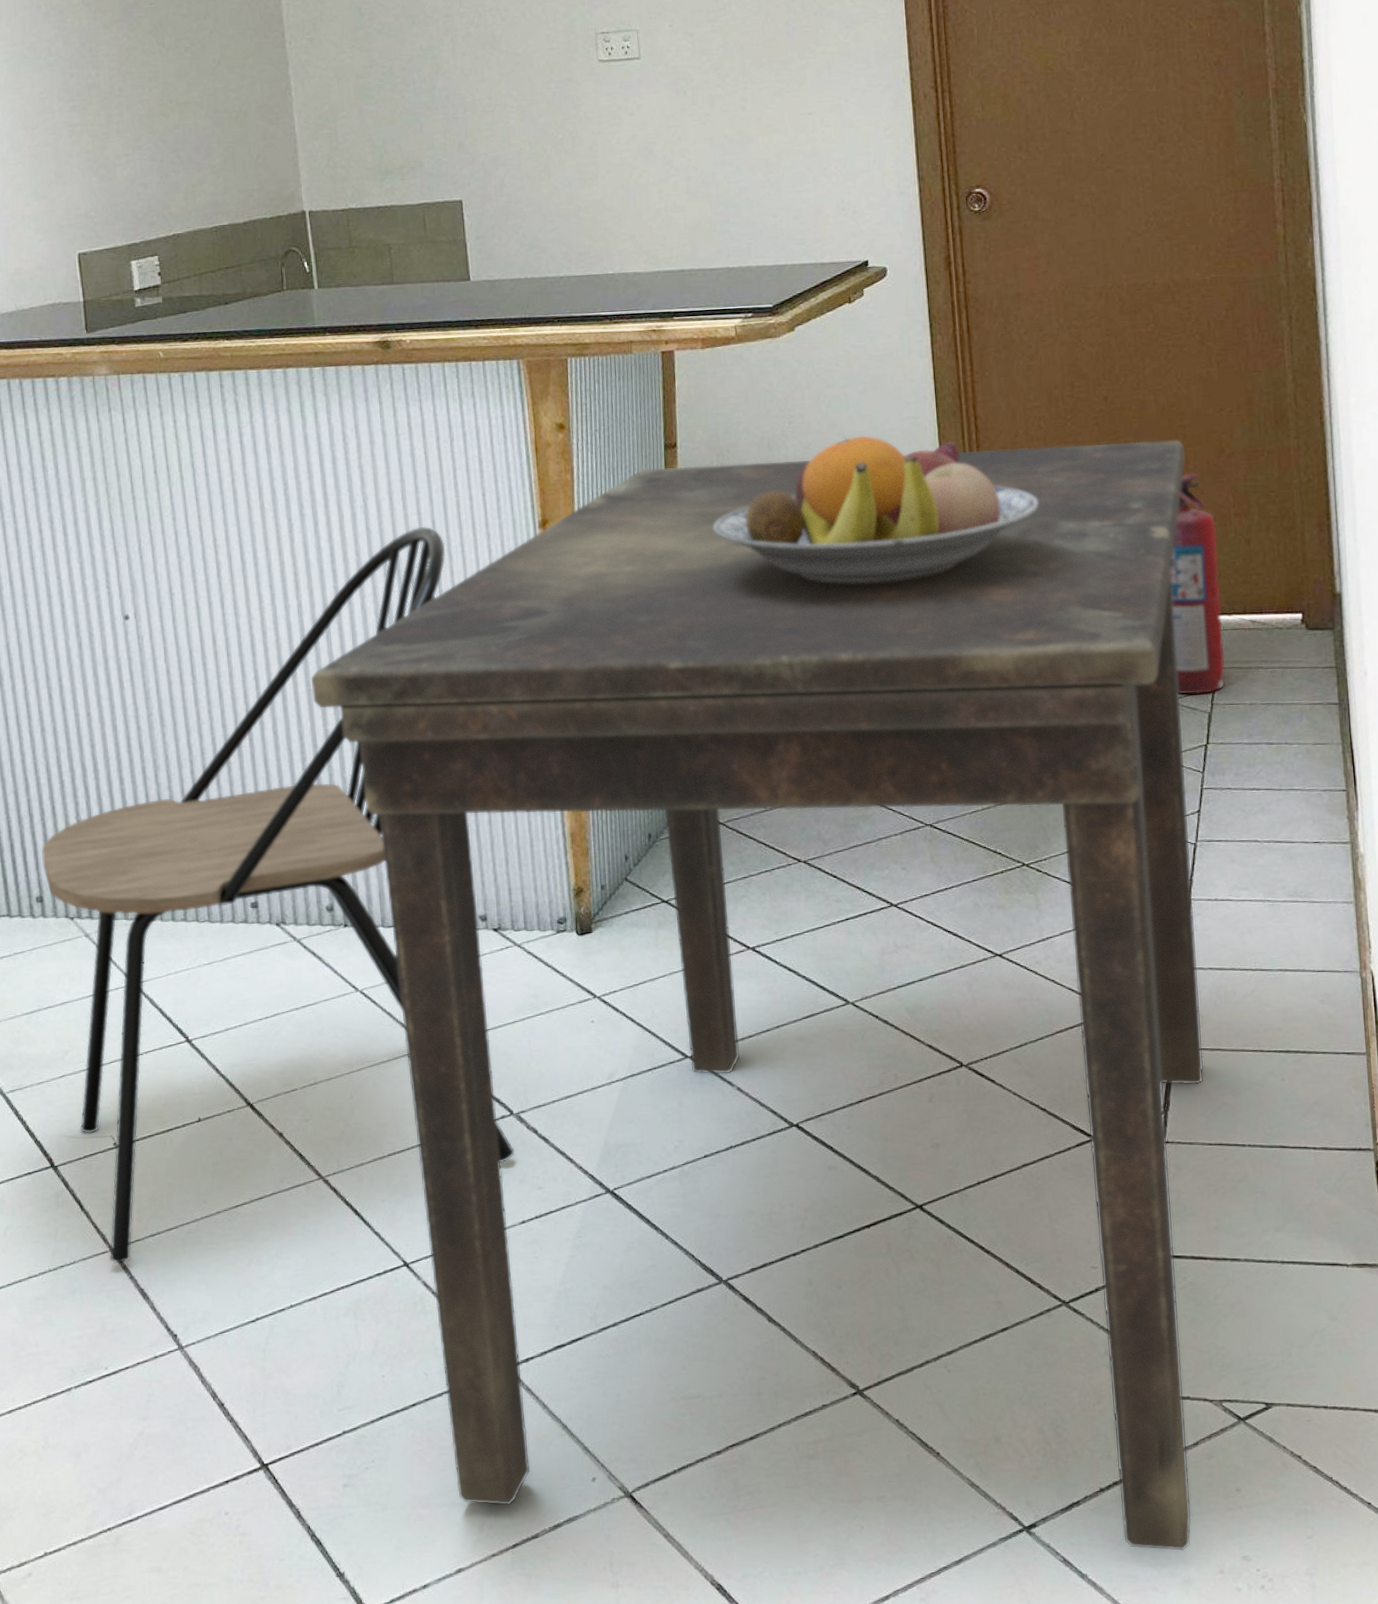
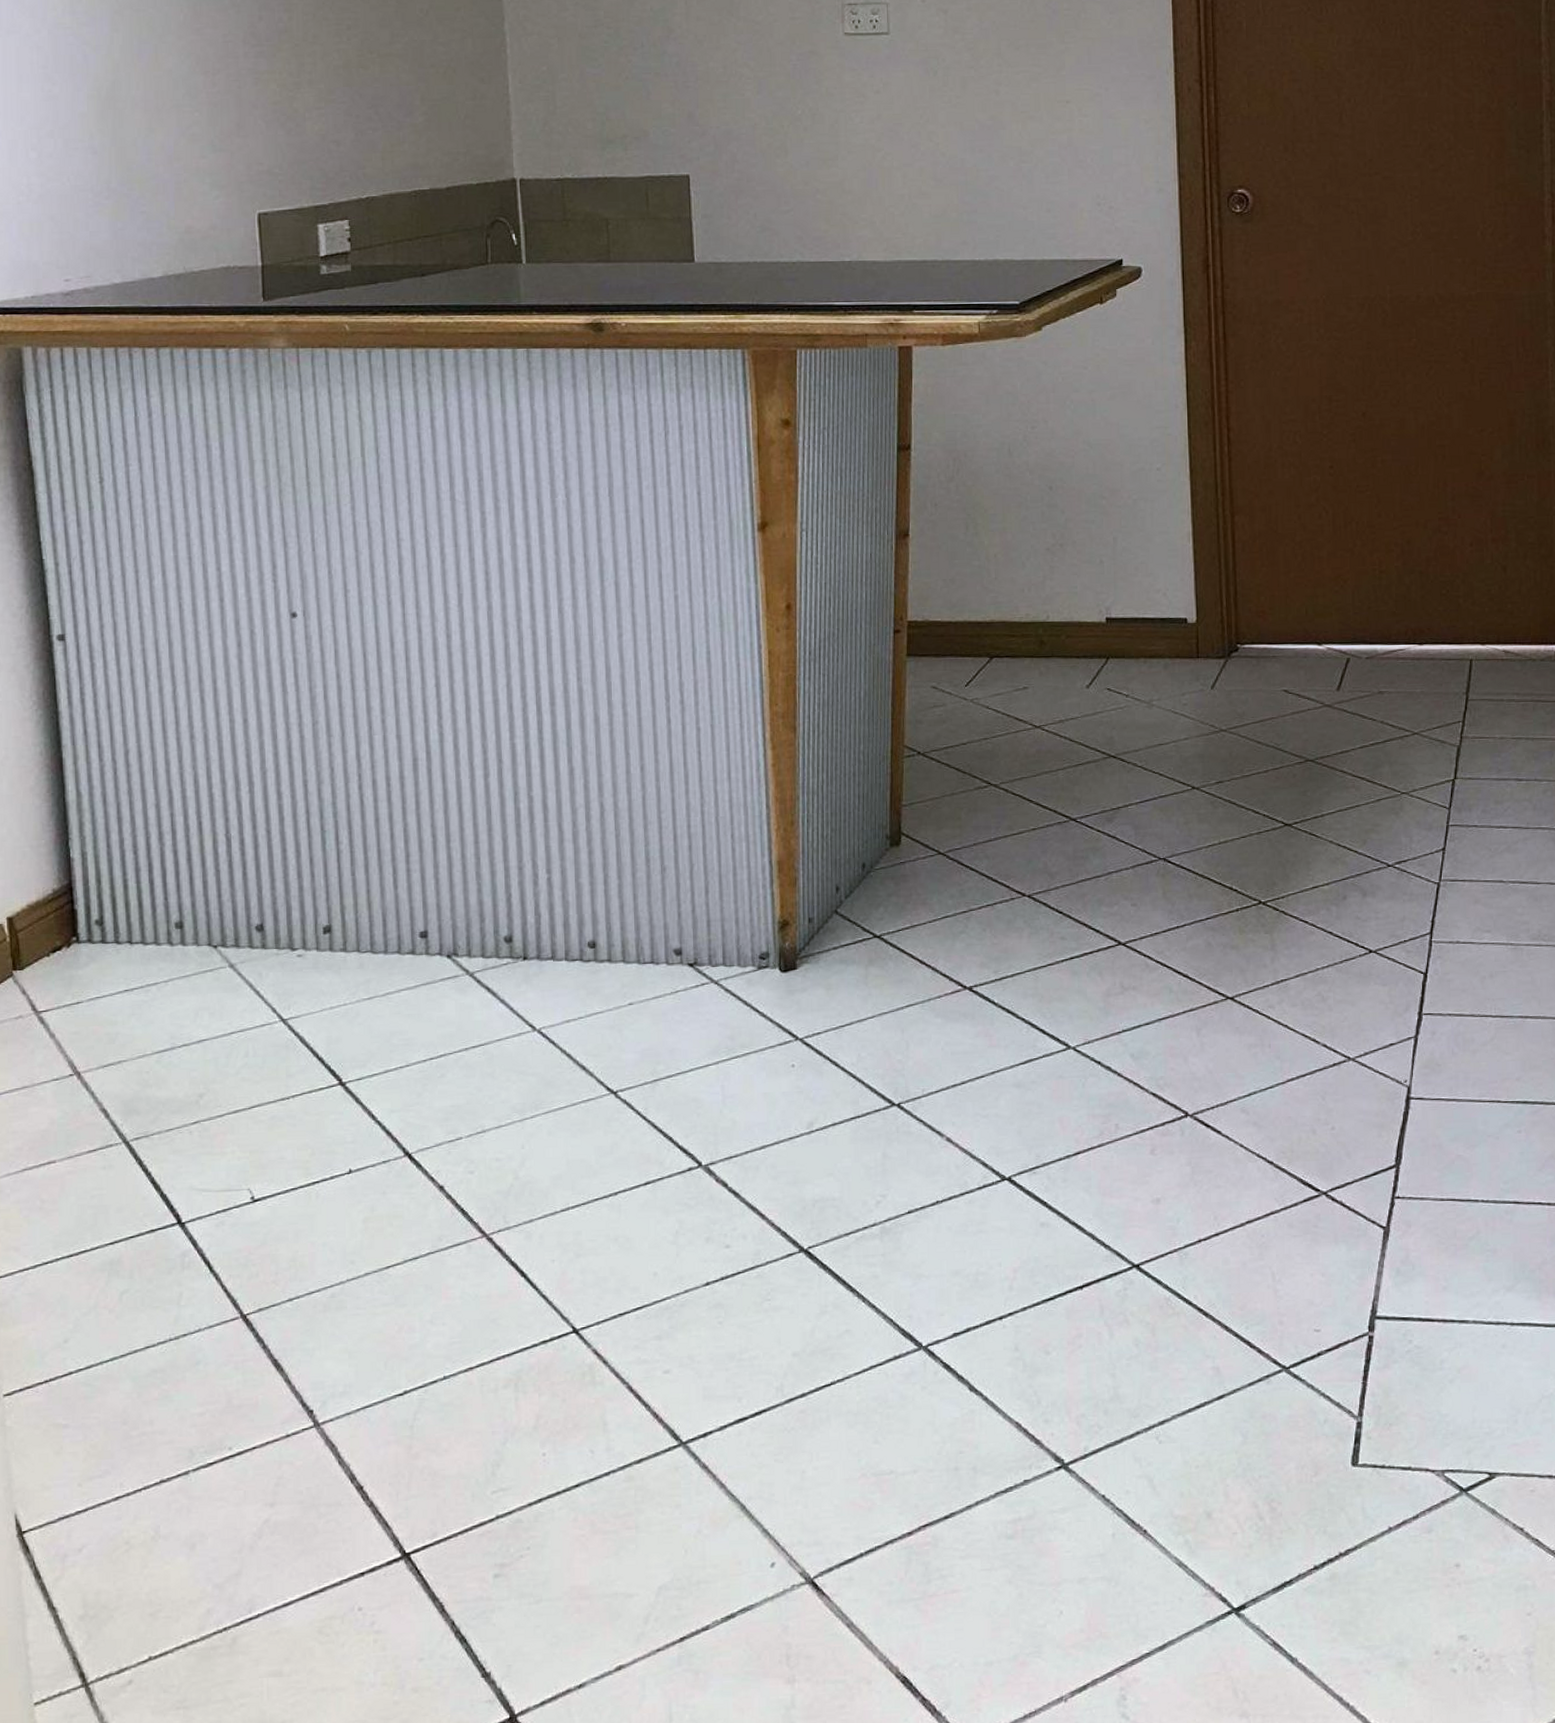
dining chair: present [41,526,516,1264] -> none [183,525,702,1331]
dining table: present [310,440,1204,1551] -> none [498,460,1444,1631]
fruit bowl: present [714,435,1038,585] -> none [947,444,1290,602]
fire extinguisher: present [1170,472,1226,695] -> none [1423,495,1477,727]

